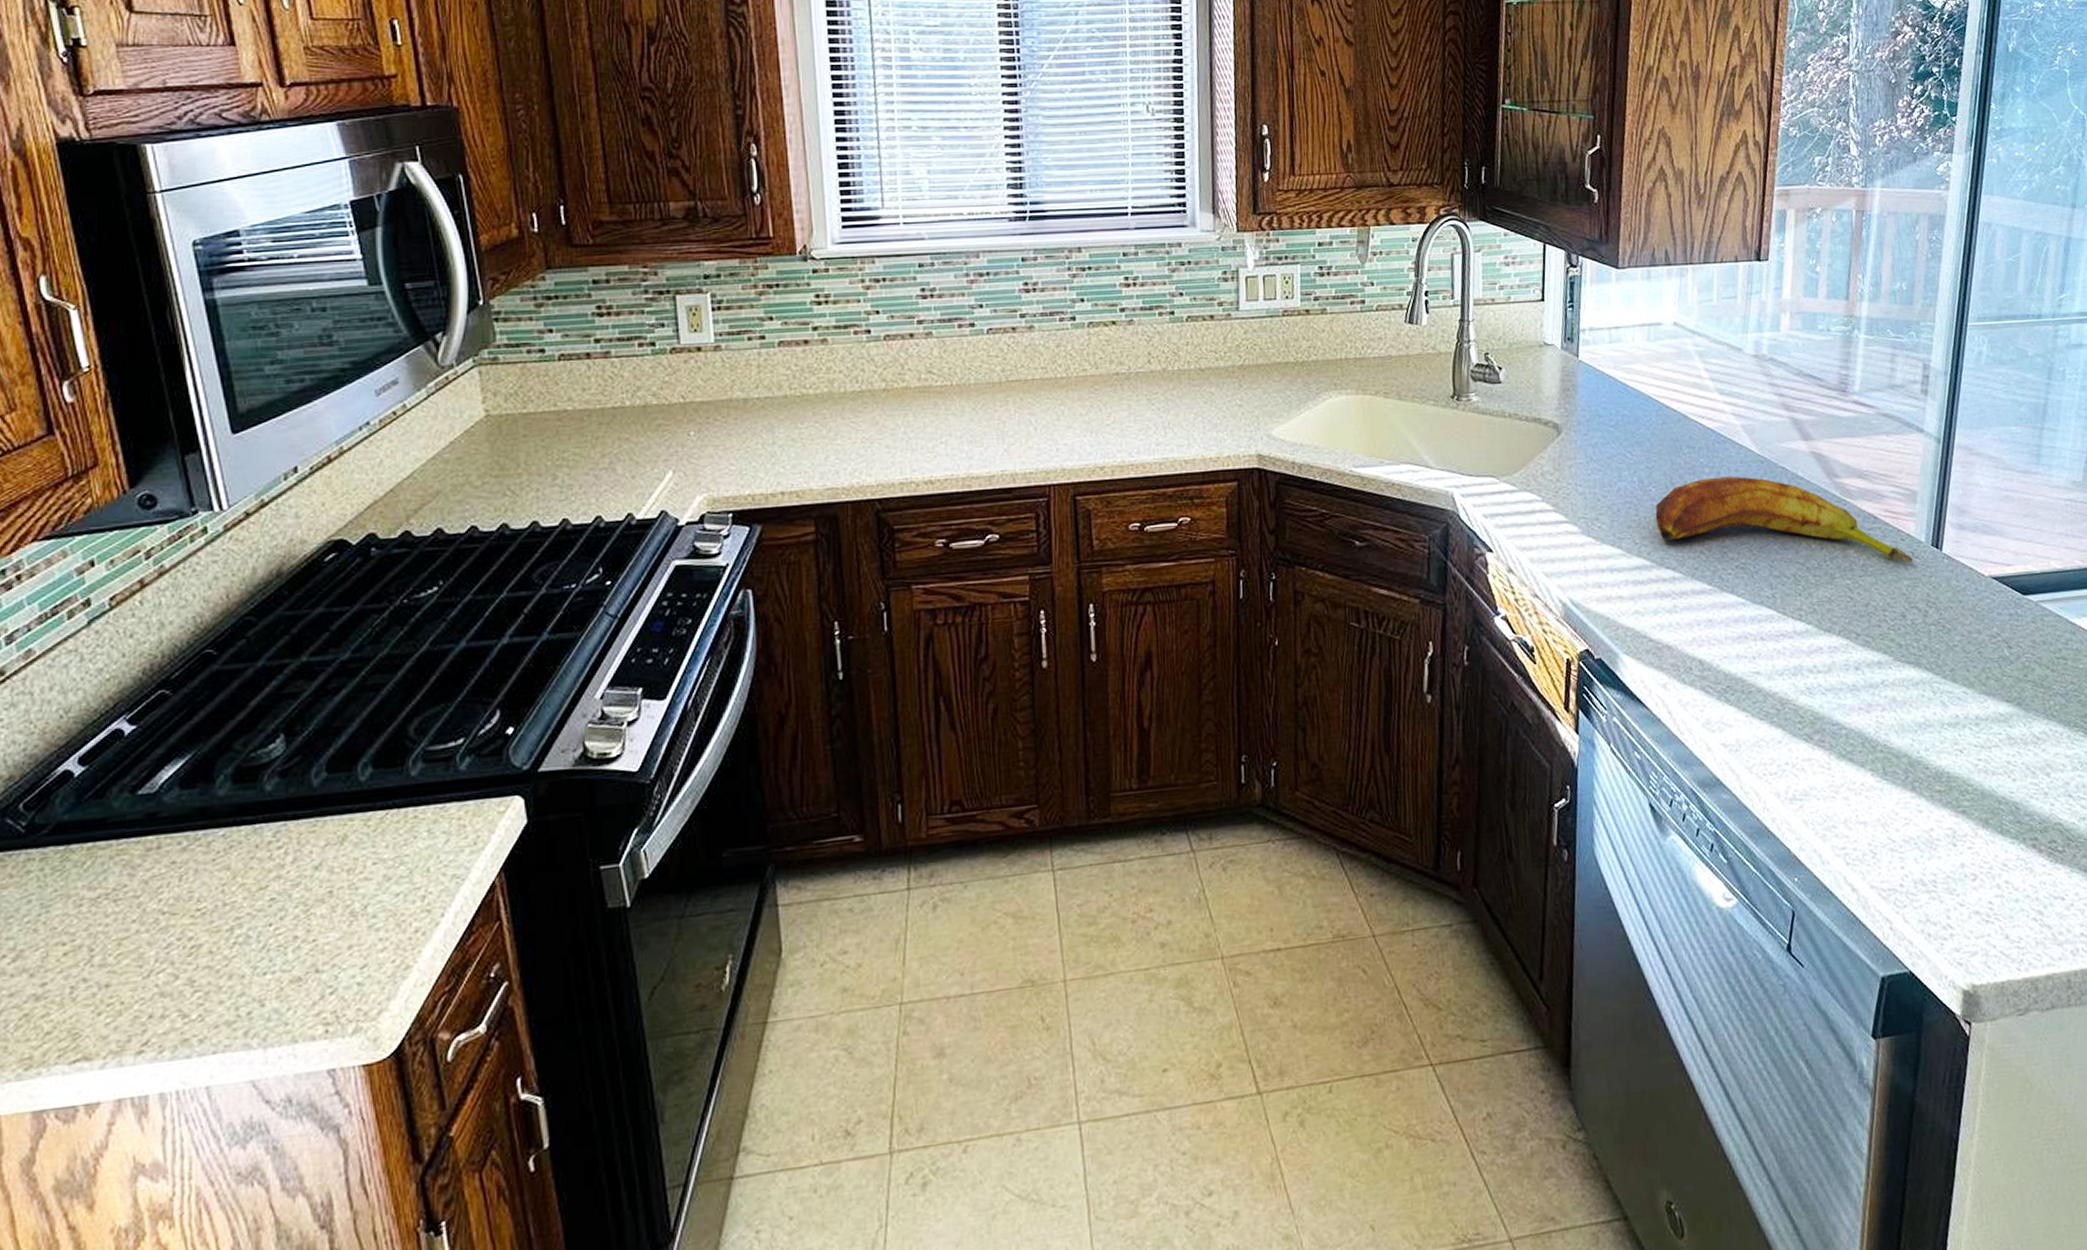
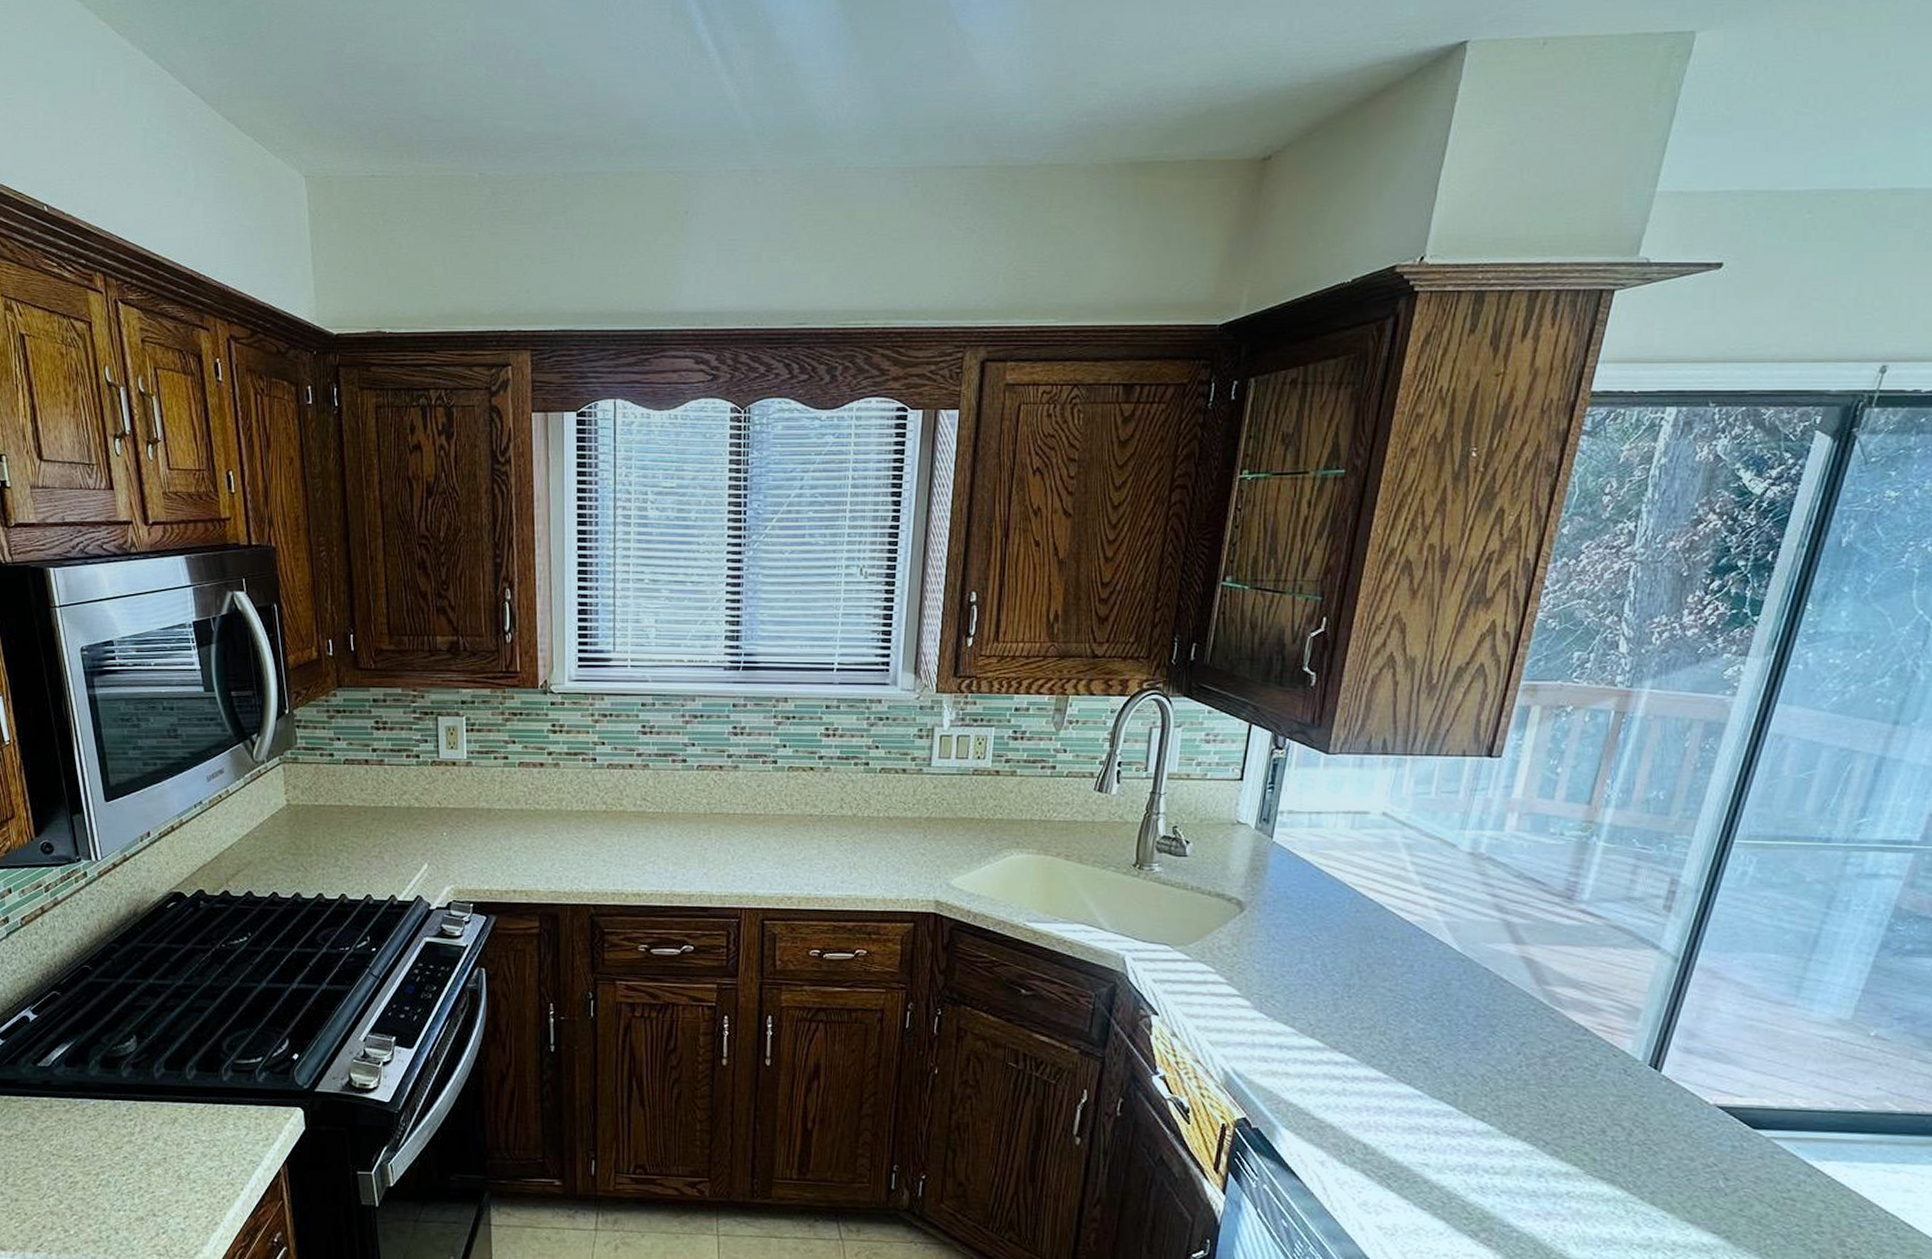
banana: present [1655,476,1914,564] -> none [1335,970,1625,1081]

